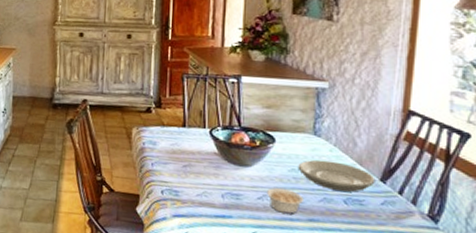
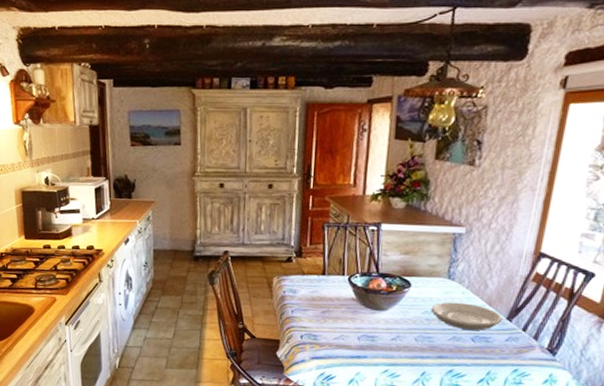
legume: present [266,187,305,214] -> none [399,328,435,353]

